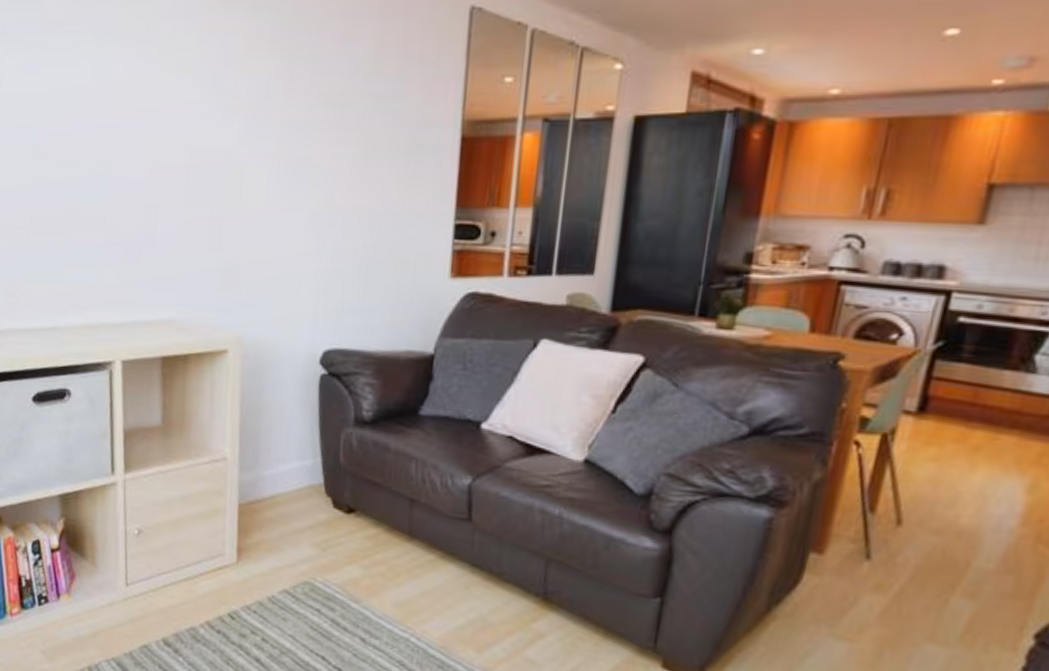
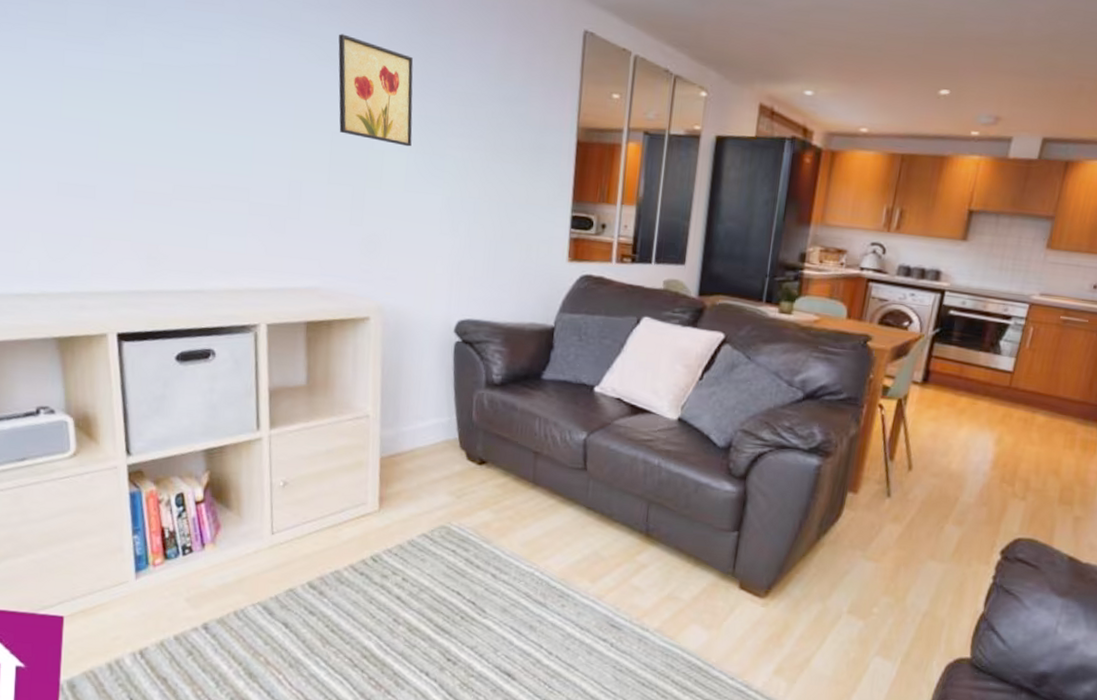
wall art: none [196,41,276,159] -> present [338,34,414,147]

